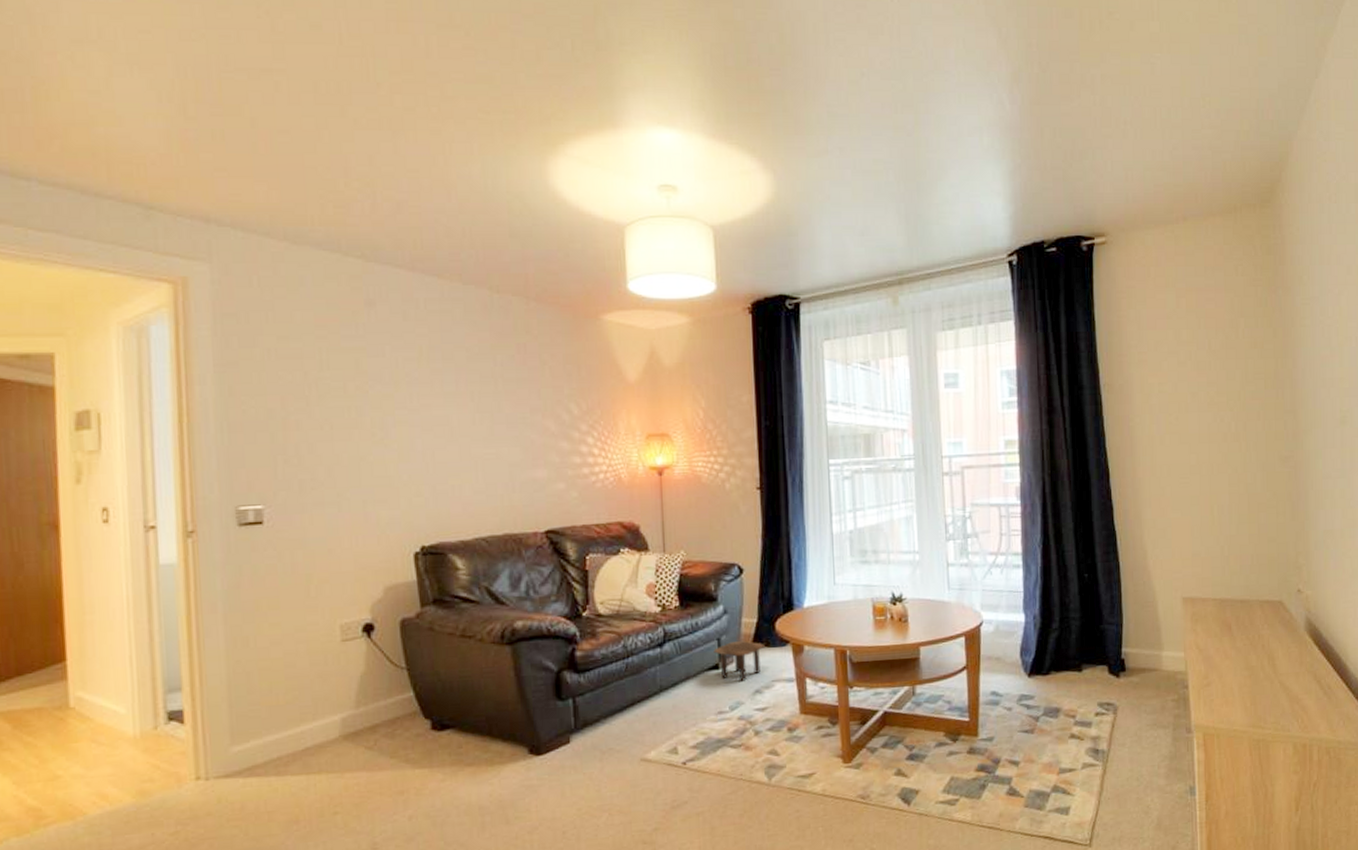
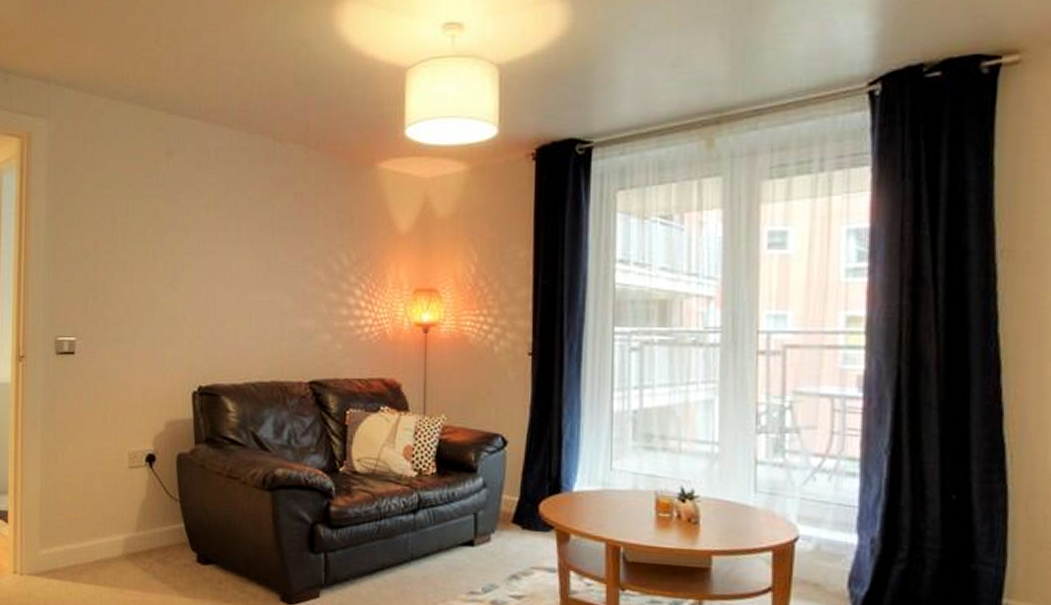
side table: present [713,641,765,681] -> none [469,519,526,563]

